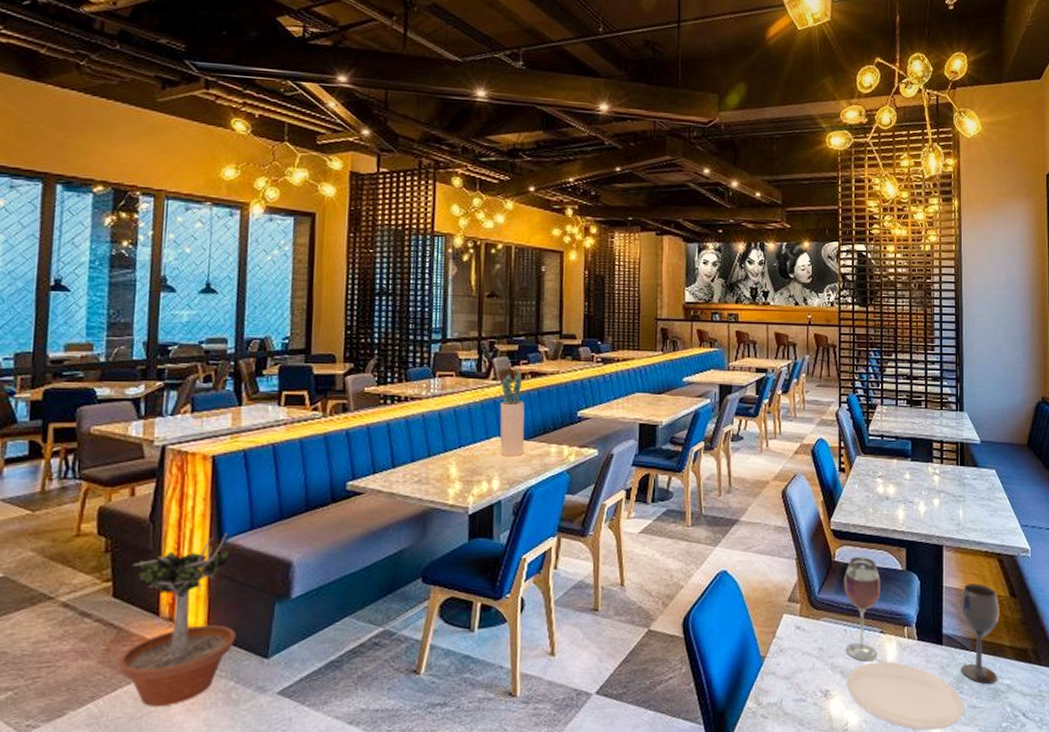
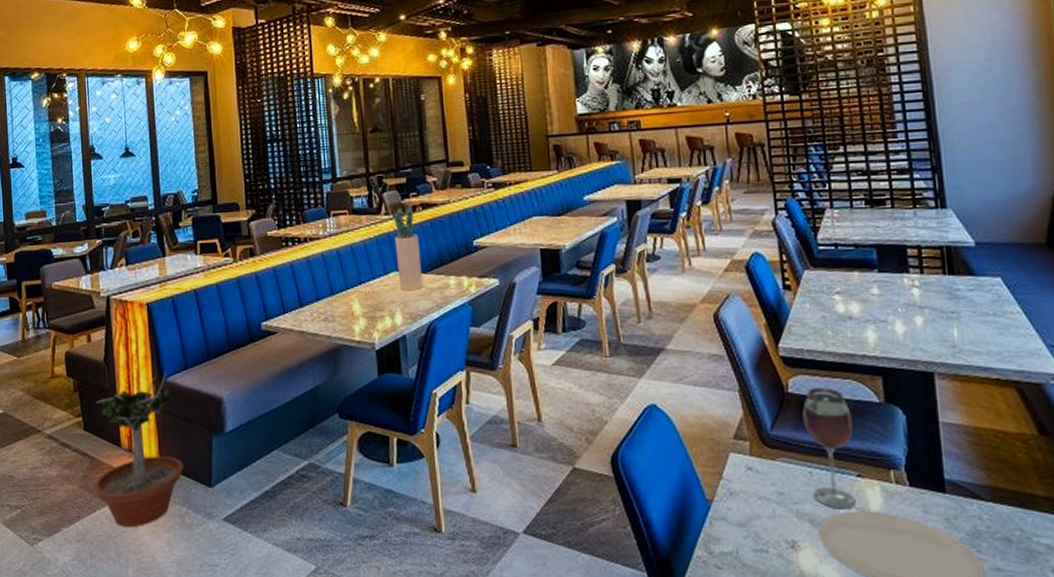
wine glass: present [960,583,1000,684] -> none [965,419,1030,542]

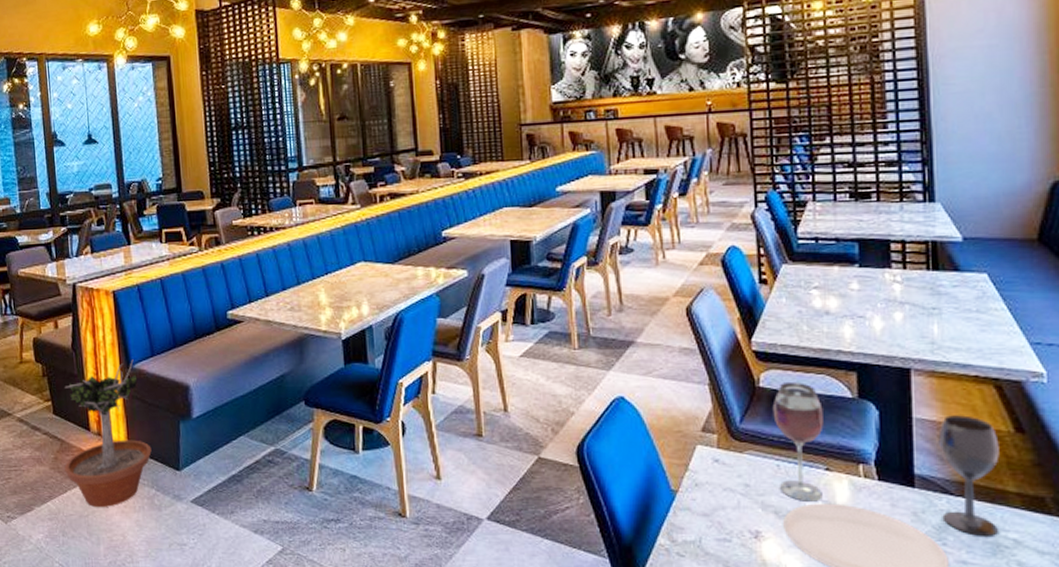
vase: present [394,199,423,291] -> none [362,189,390,282]
wine glass: none [965,419,1030,542] -> present [938,415,1000,536]

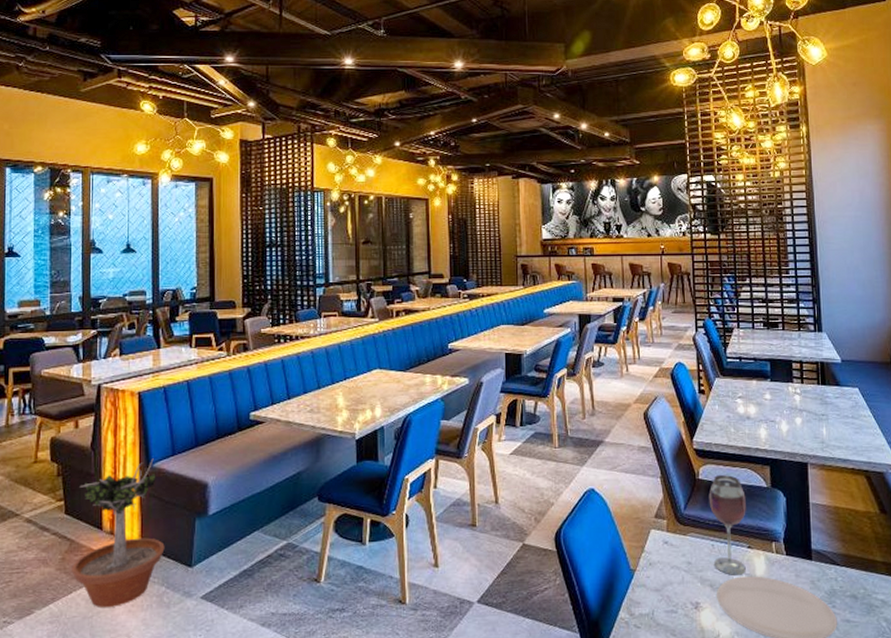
wine glass: present [938,415,1000,536] -> none [828,500,870,598]

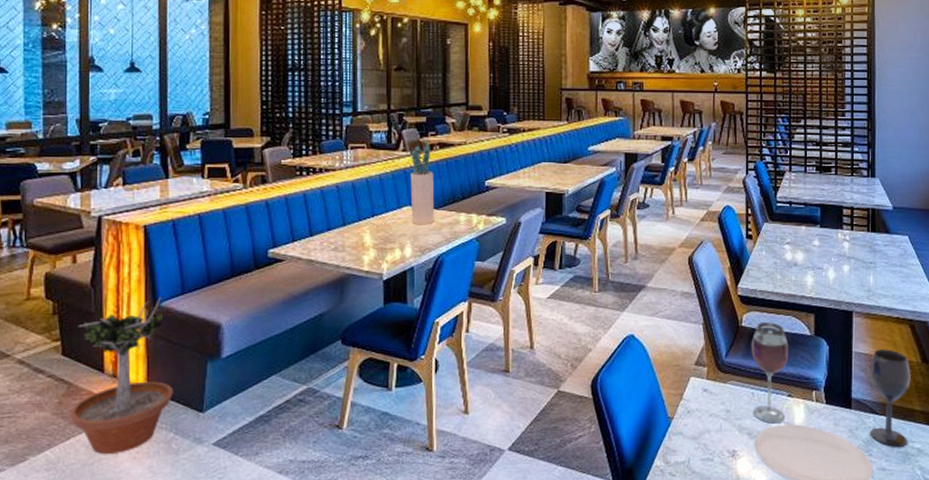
vase: none [379,305,402,387] -> present [410,138,435,225]
wine glass: none [828,500,870,598] -> present [869,349,911,447]

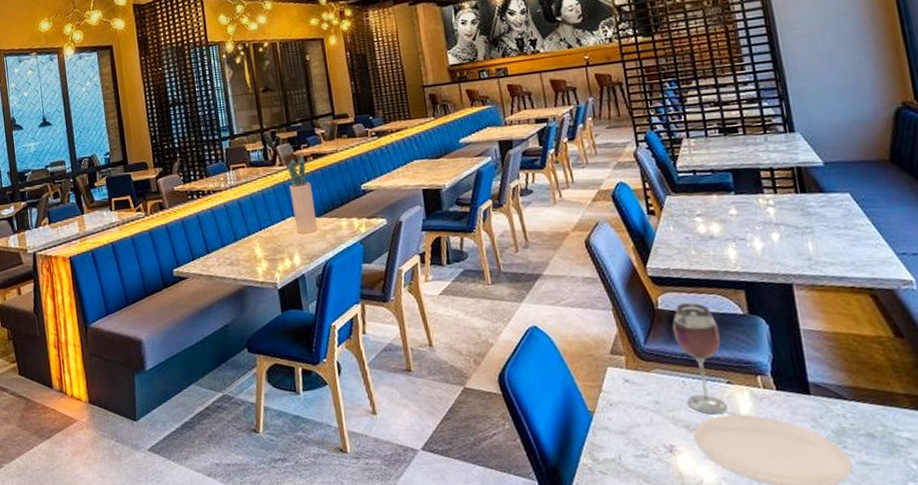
potted tree: present [70,297,173,454] -> none [28,319,110,461]
wine glass: present [869,349,911,447] -> none [825,324,892,437]

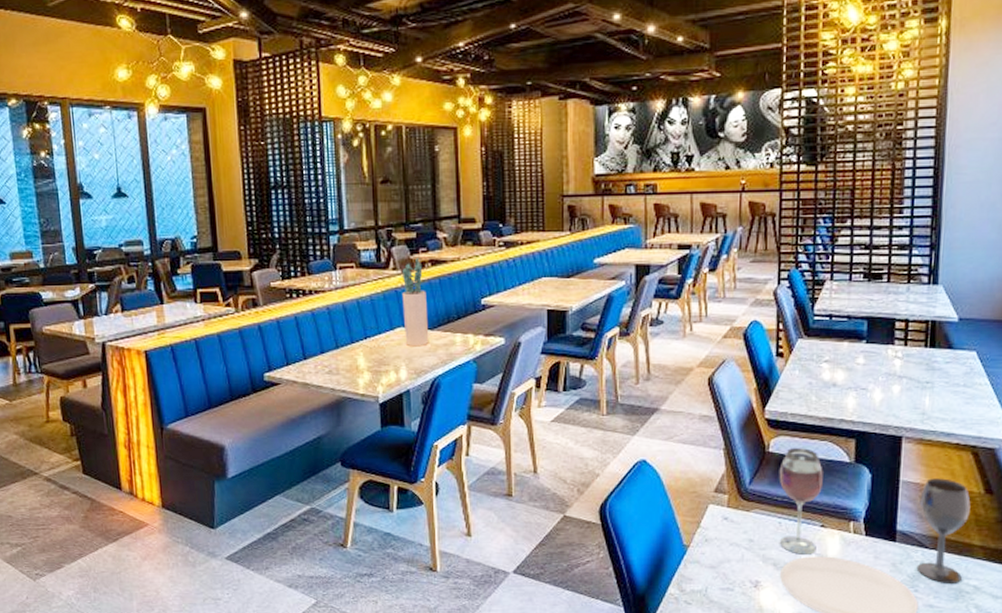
wine glass: none [825,324,892,437] -> present [916,478,971,583]

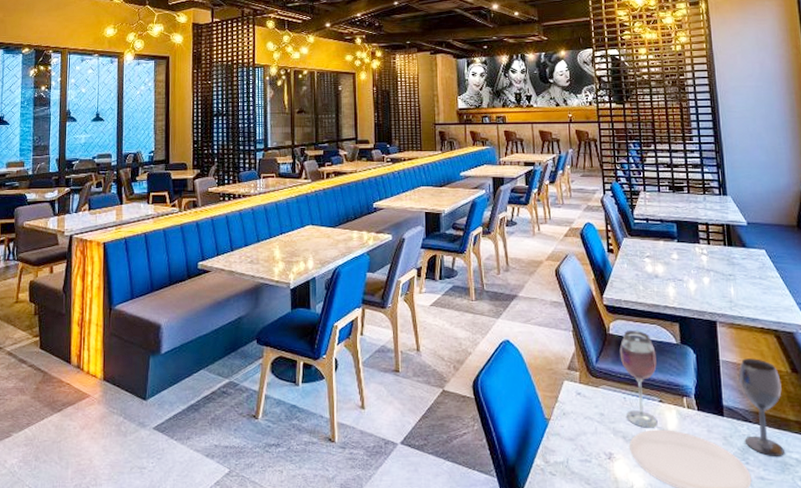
vase: present [402,255,429,347] -> none [311,168,332,241]

